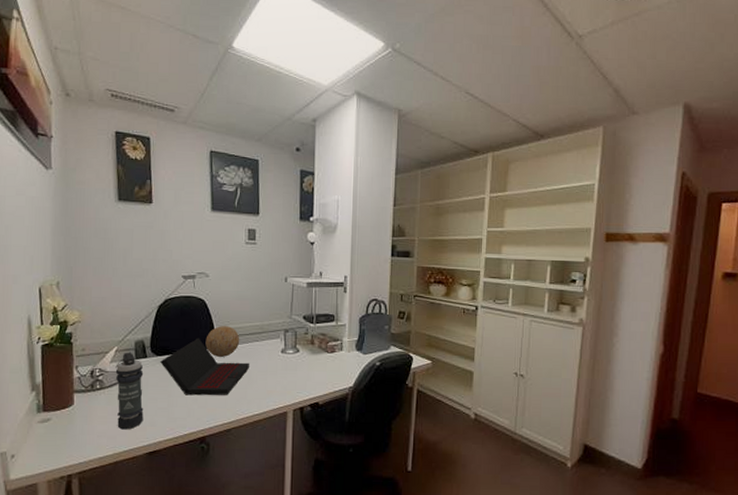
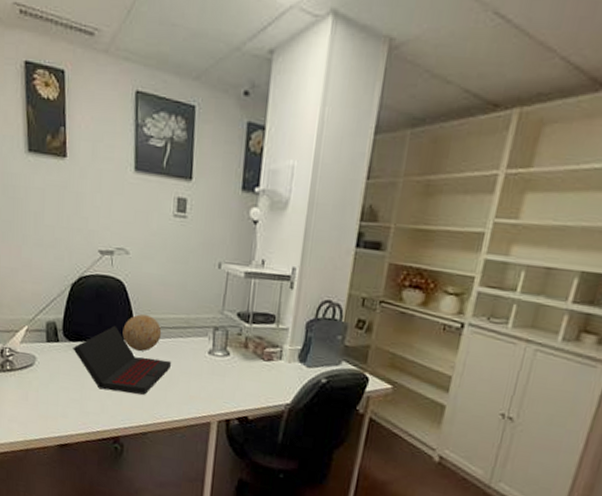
smoke grenade: present [115,352,144,430] -> none [26,333,55,418]

